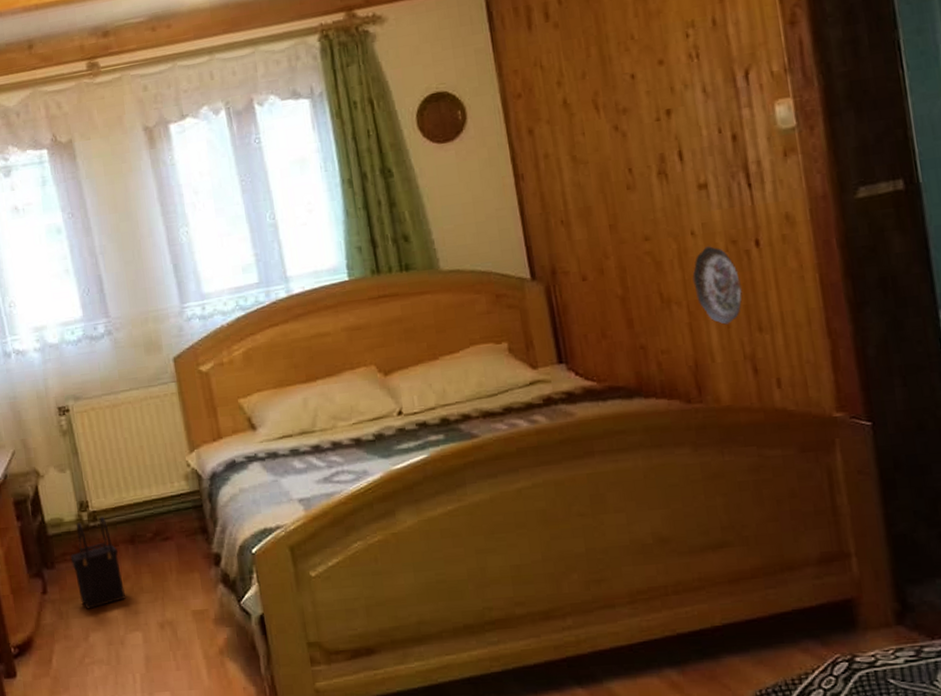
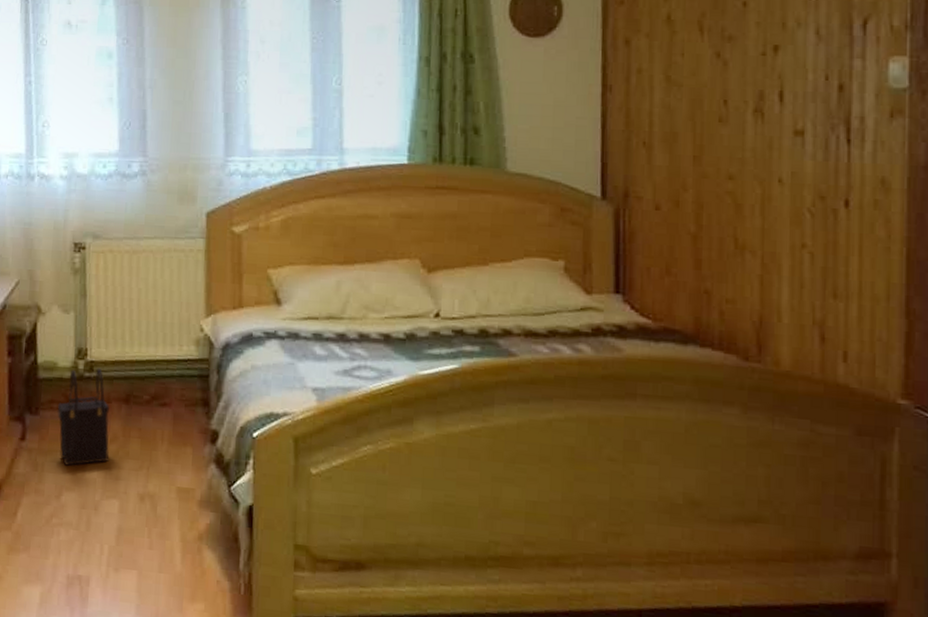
decorative plate: present [692,246,743,325] -> none [772,197,824,284]

